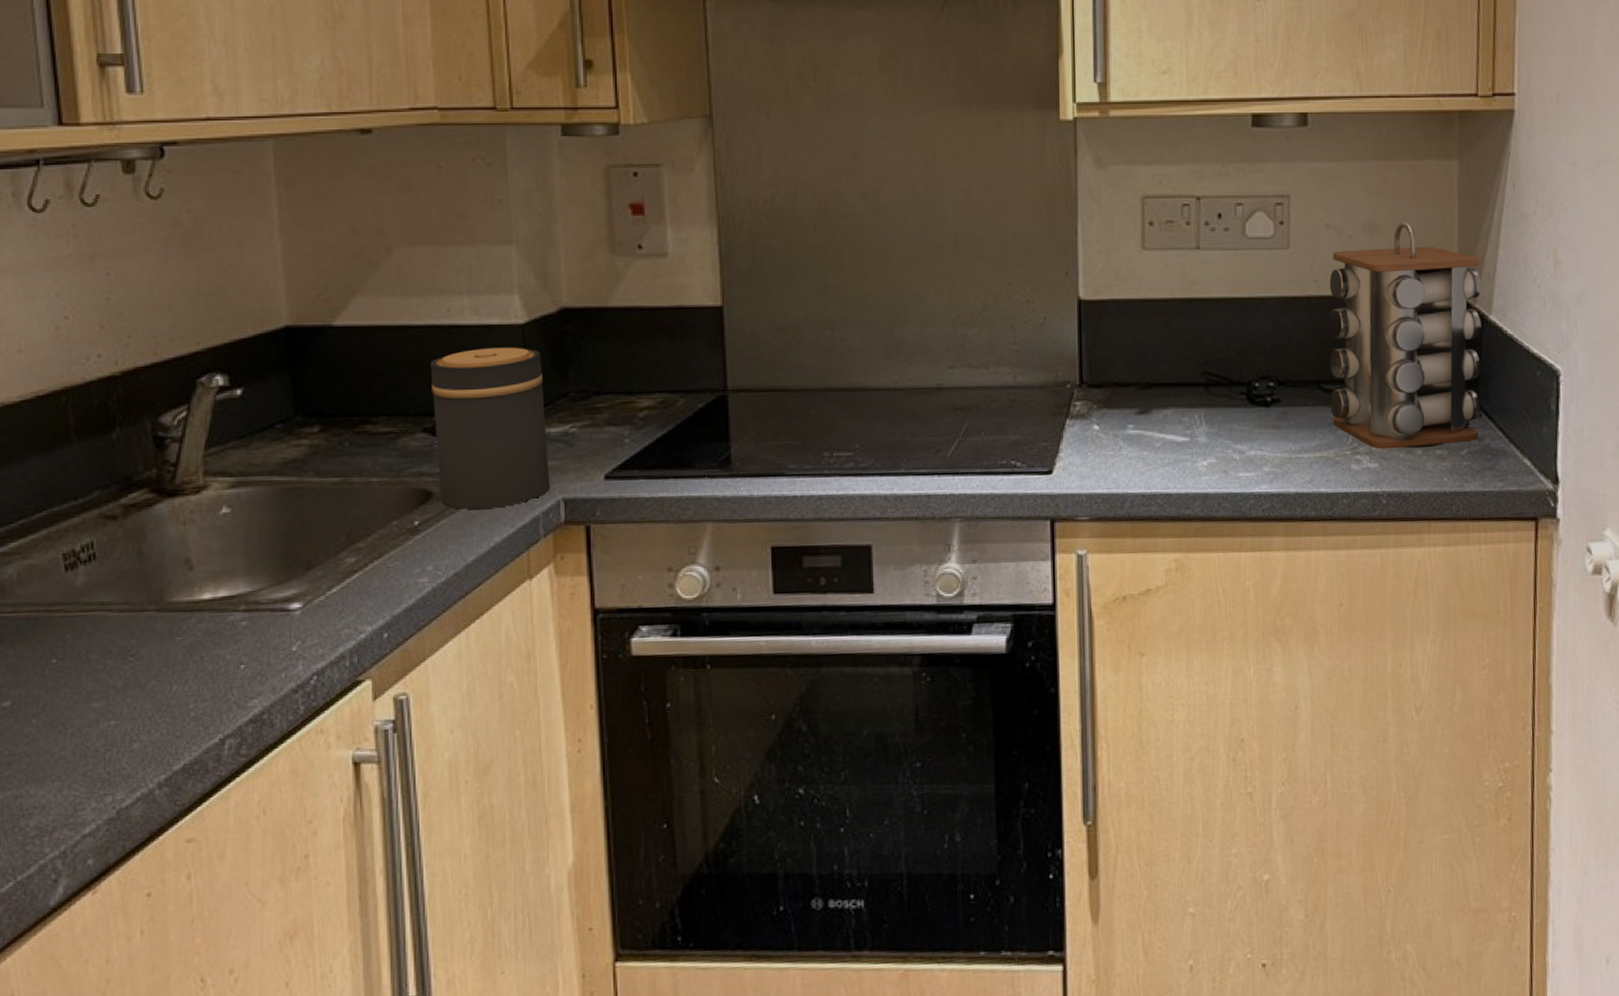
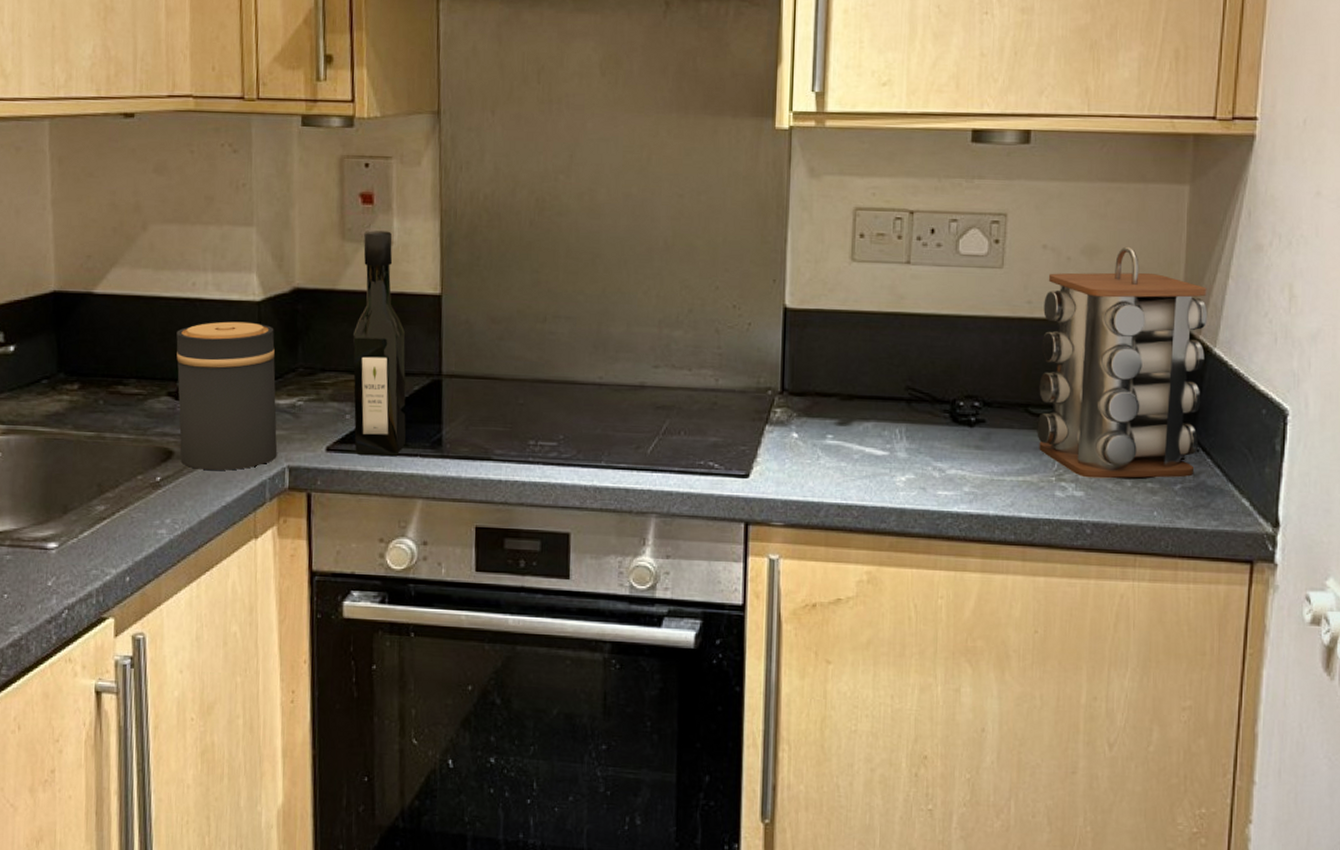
bottle: none [628,242,692,481] -> present [352,230,406,456]

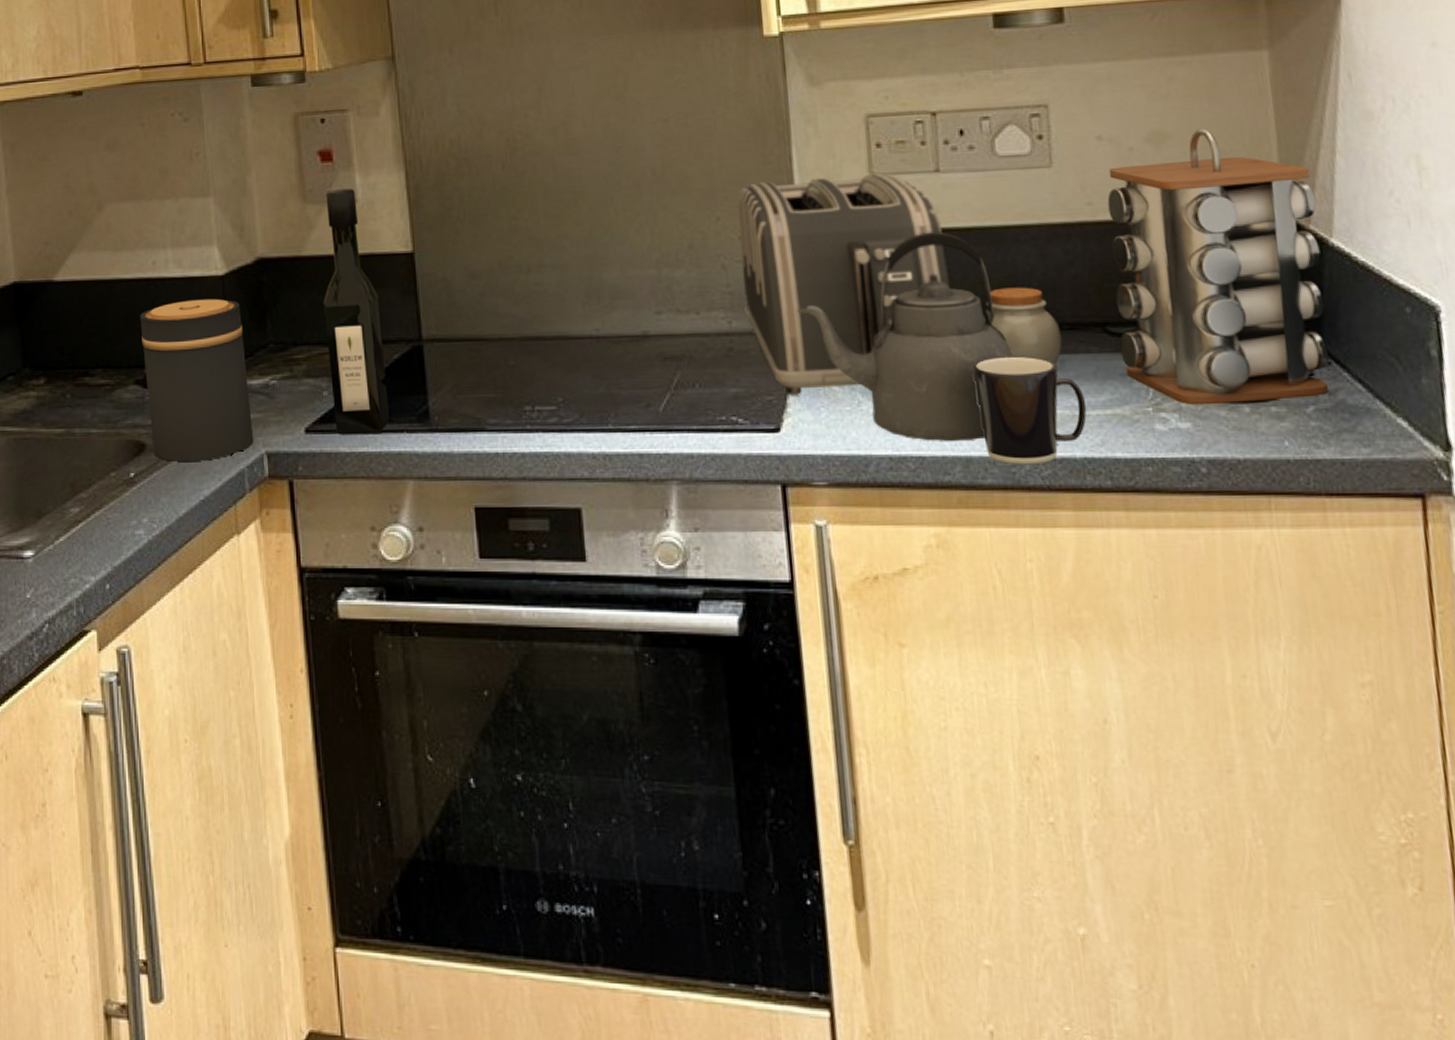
toaster: none [731,259,907,447] -> present [736,173,951,396]
kettle: none [775,315,950,495] -> present [797,232,1013,441]
mug: none [916,426,1004,519] -> present [973,356,1087,465]
jar: none [930,368,992,437] -> present [983,287,1063,365]

